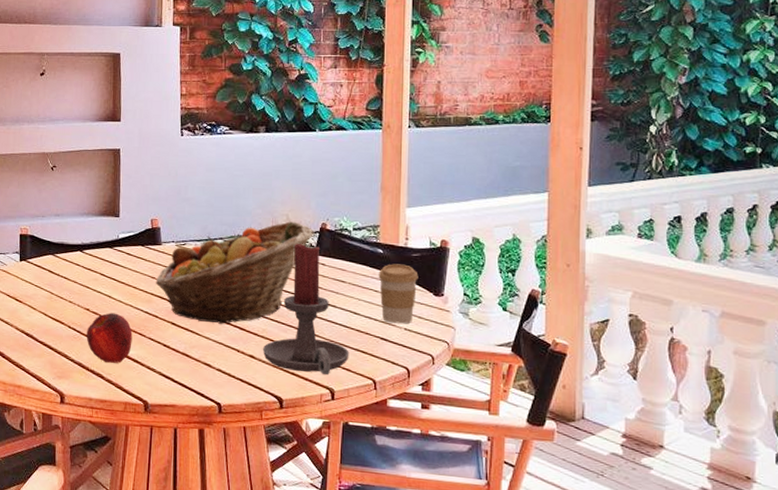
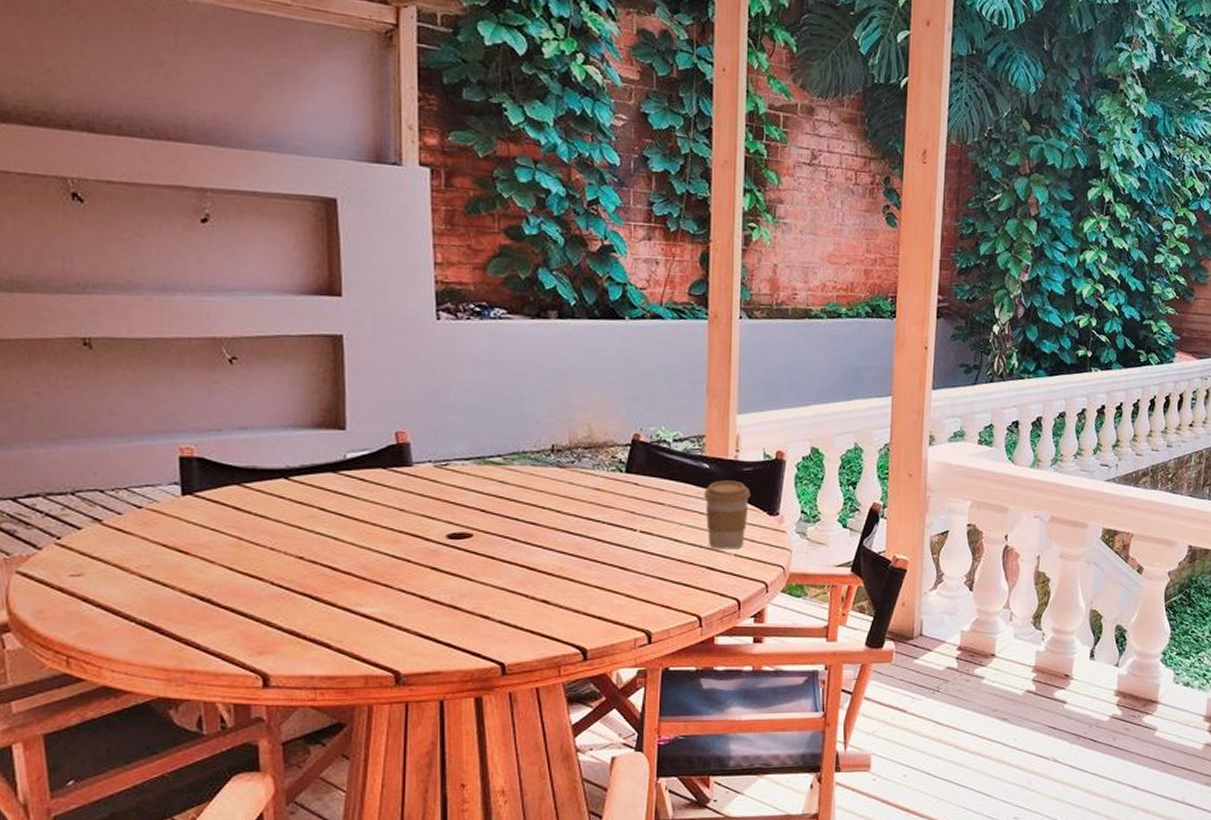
apple: present [86,312,133,363] -> none [300,560,373,626]
fruit basket: present [155,221,312,324] -> none [405,432,622,564]
candle holder: present [262,243,349,374] -> none [559,458,670,615]

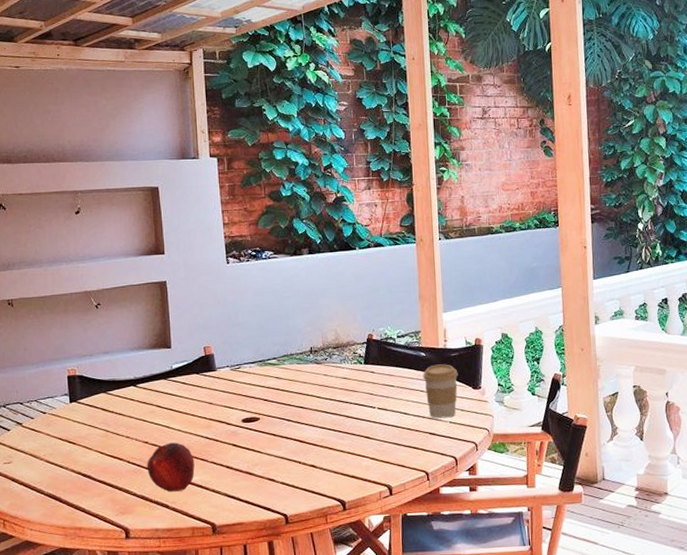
apple: none [300,560,373,626] -> present [147,442,195,492]

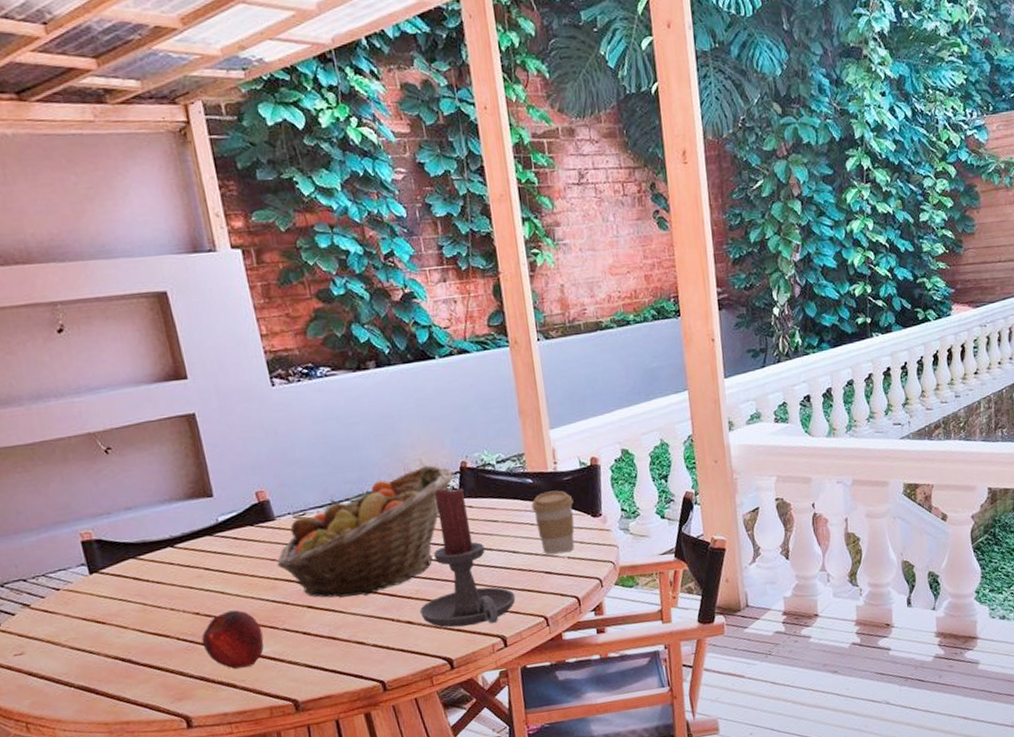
fruit basket: none [213,335,360,440] -> present [277,465,453,598]
candle holder: none [322,354,403,474] -> present [419,487,516,628]

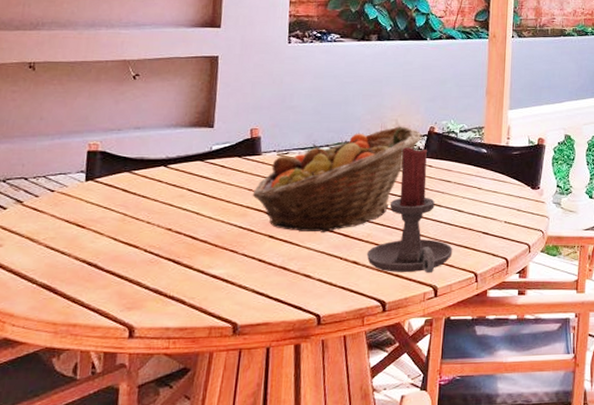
apple: present [201,610,264,669] -> none [166,230,223,286]
coffee cup: present [531,490,575,555] -> none [482,162,518,218]

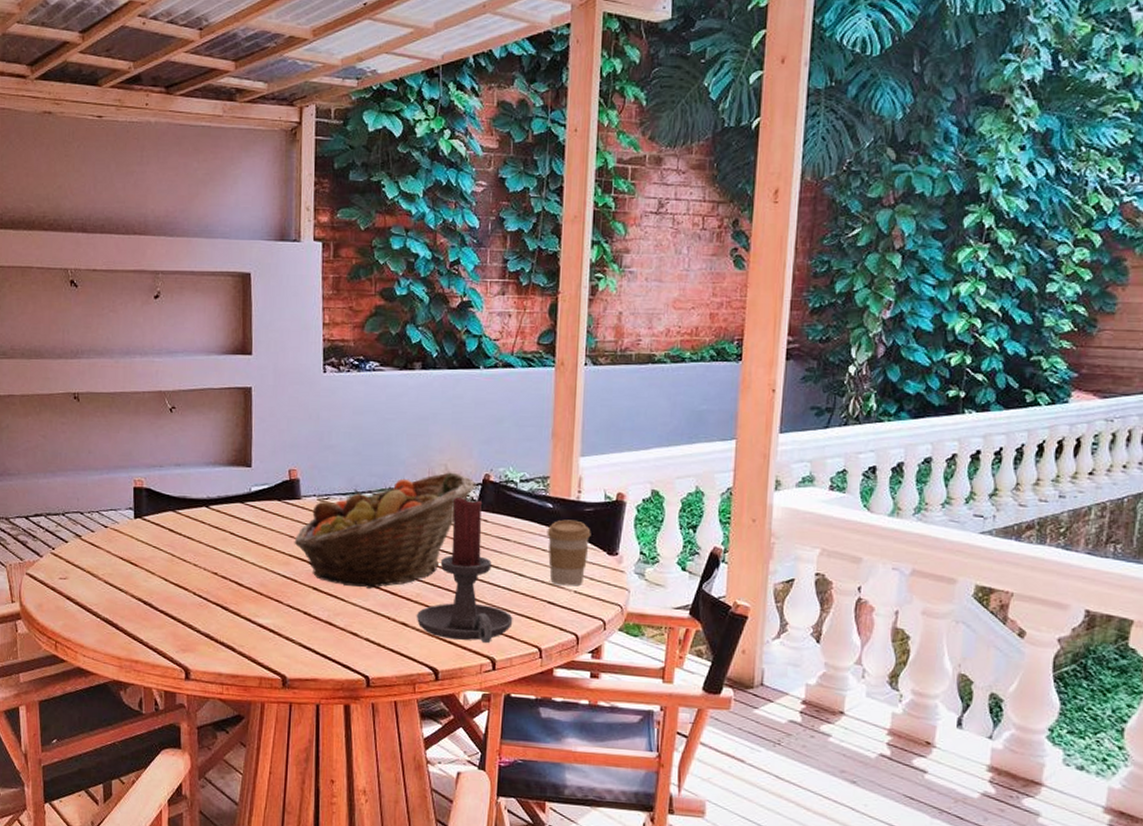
coffee cup: none [482,162,518,218] -> present [547,519,591,586]

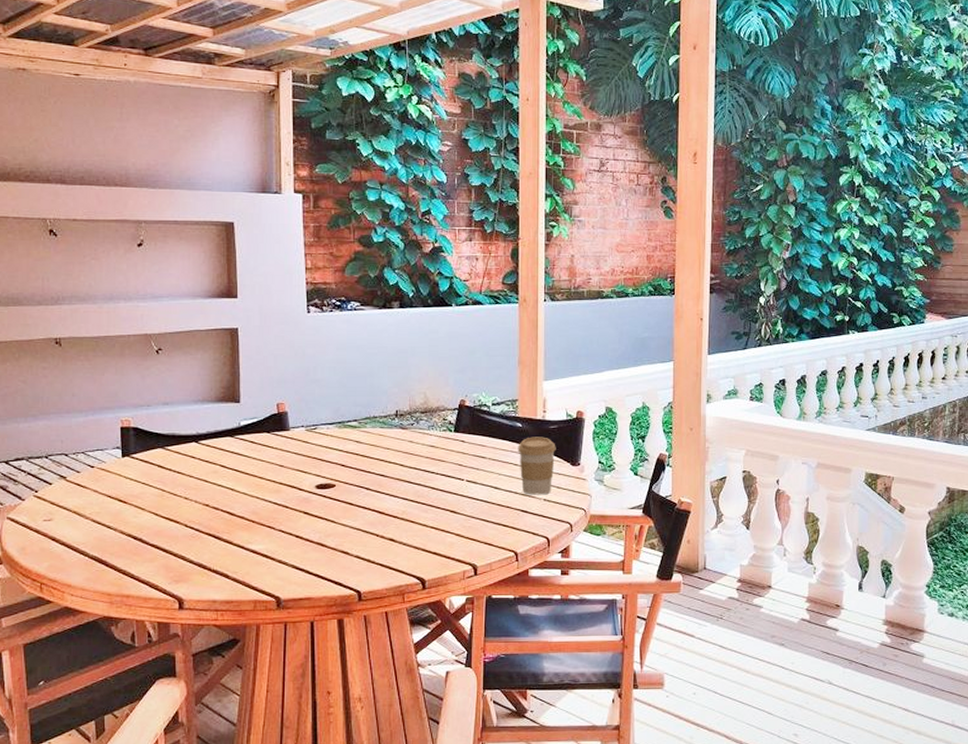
fruit basket: present [294,472,474,589] -> none [284,399,451,509]
candle holder: present [416,496,513,643] -> none [402,421,491,551]

